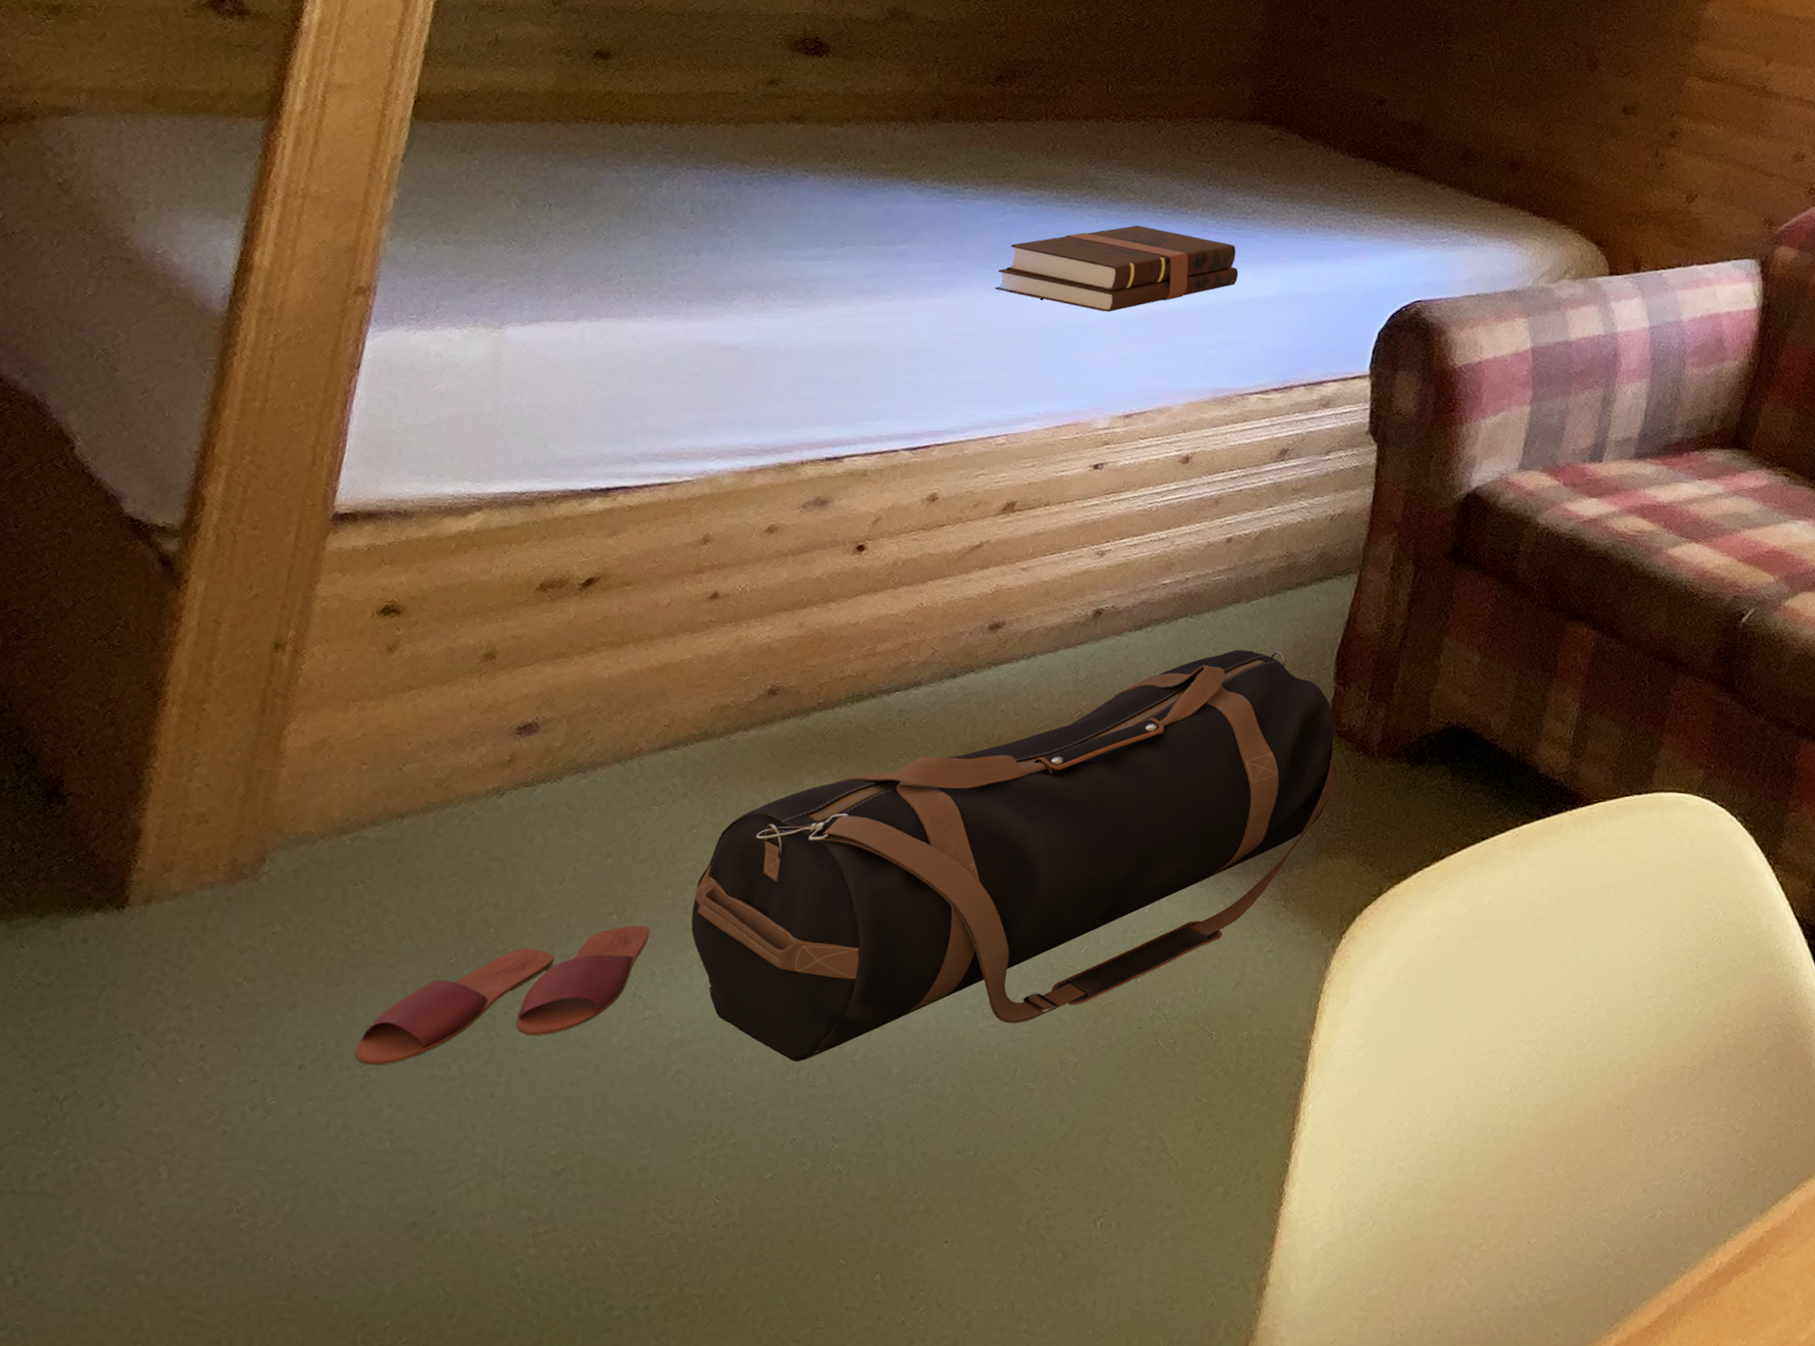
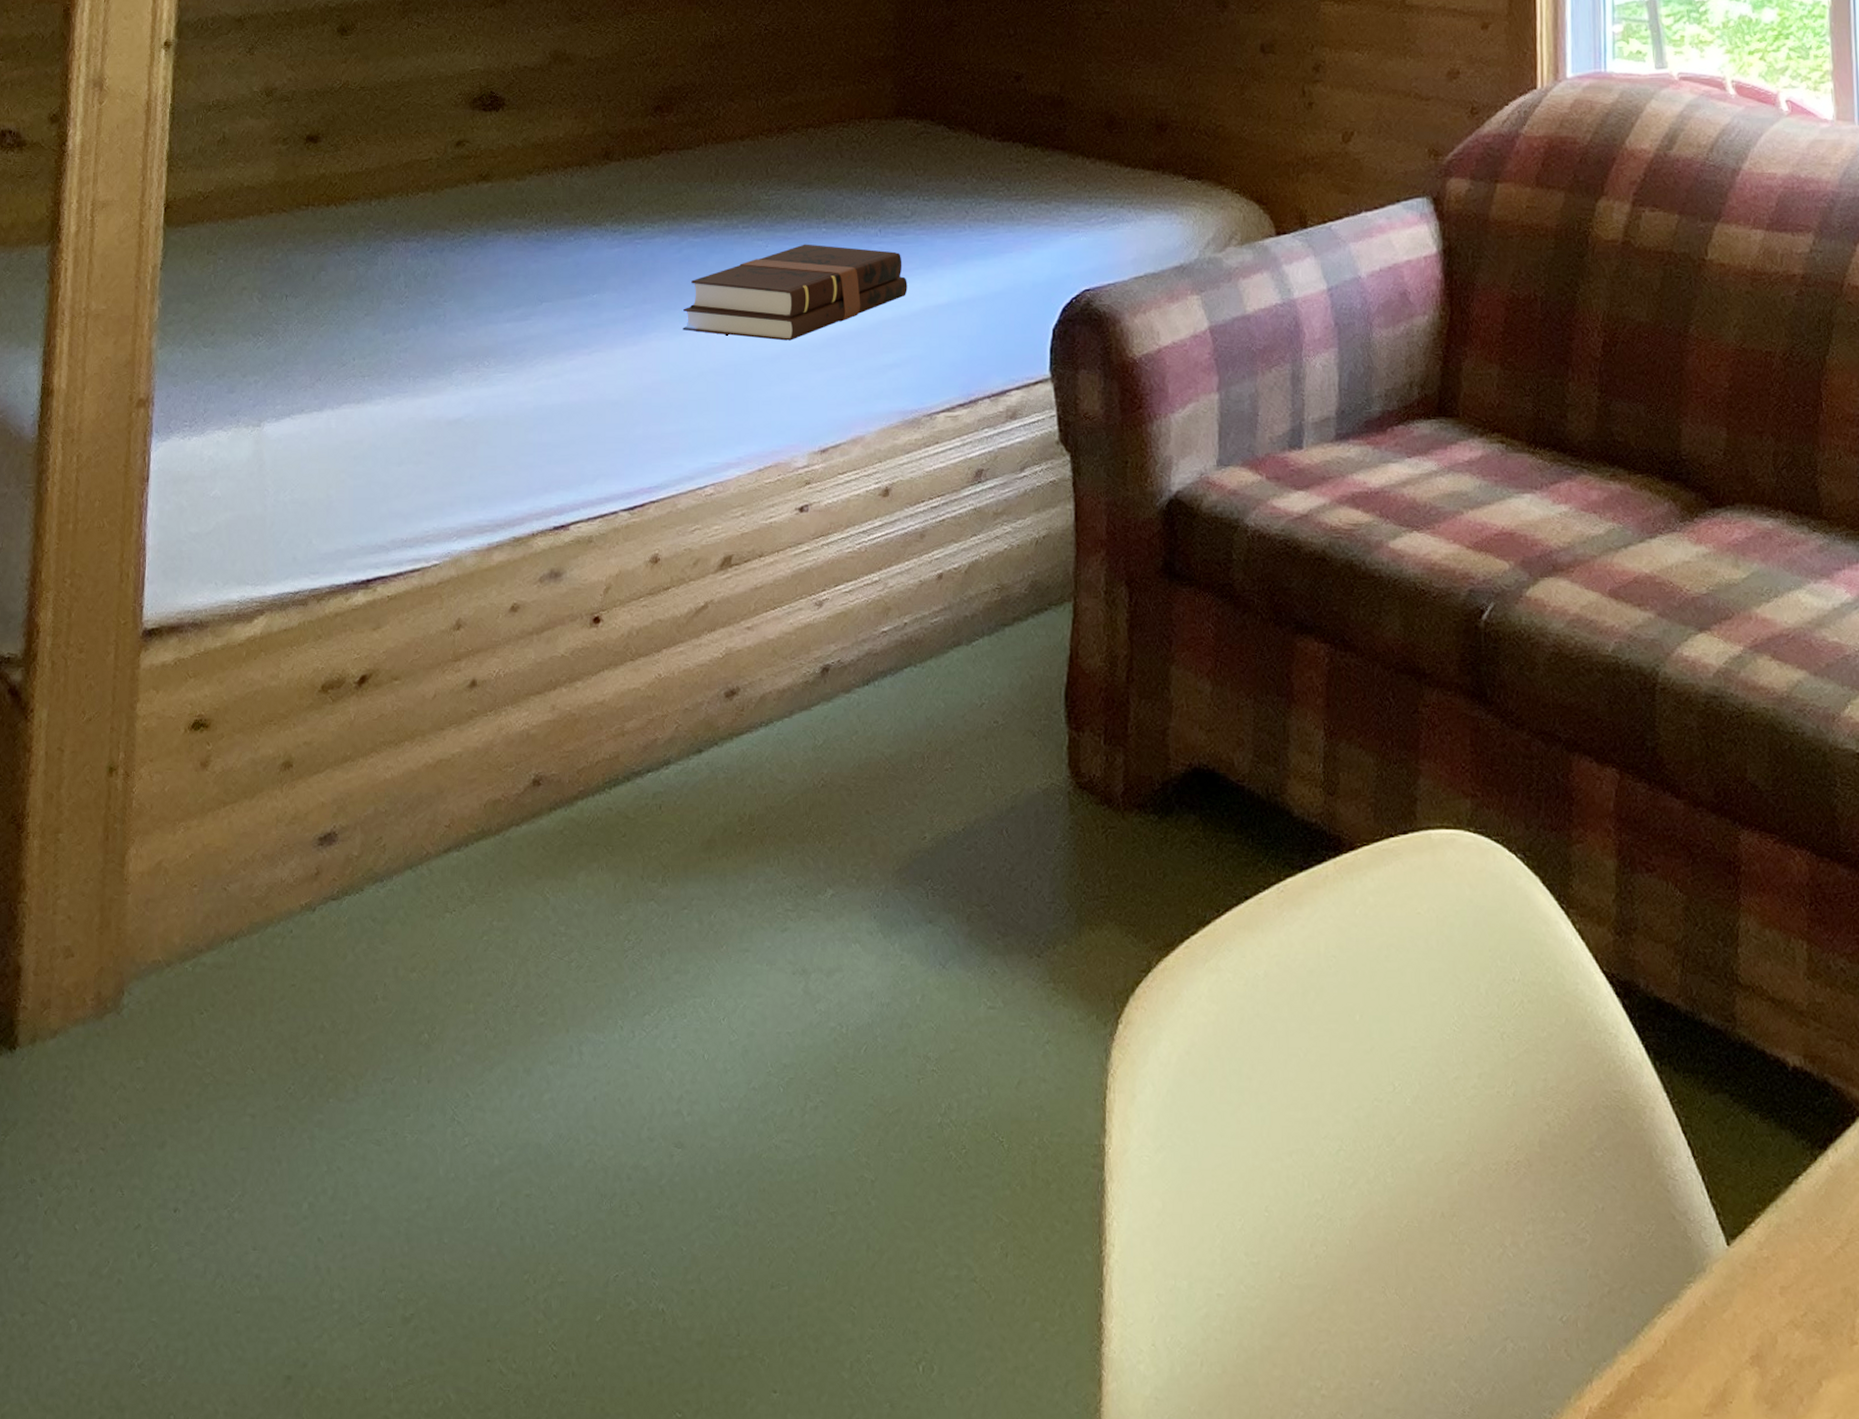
slippers: present [354,925,650,1066] -> none [218,1044,459,1206]
duffel bag: present [691,649,1336,1062] -> none [493,697,1085,1188]

